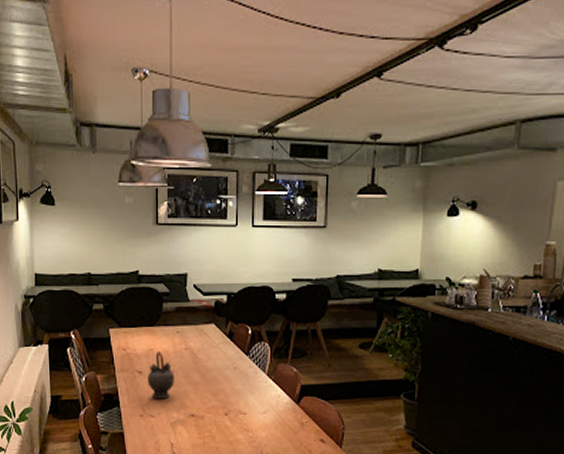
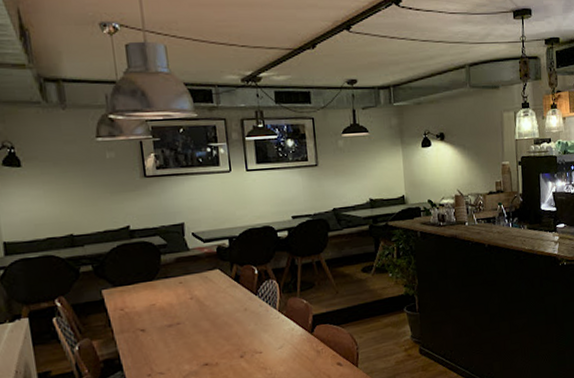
teapot: present [147,352,174,399] -> none [151,305,183,354]

